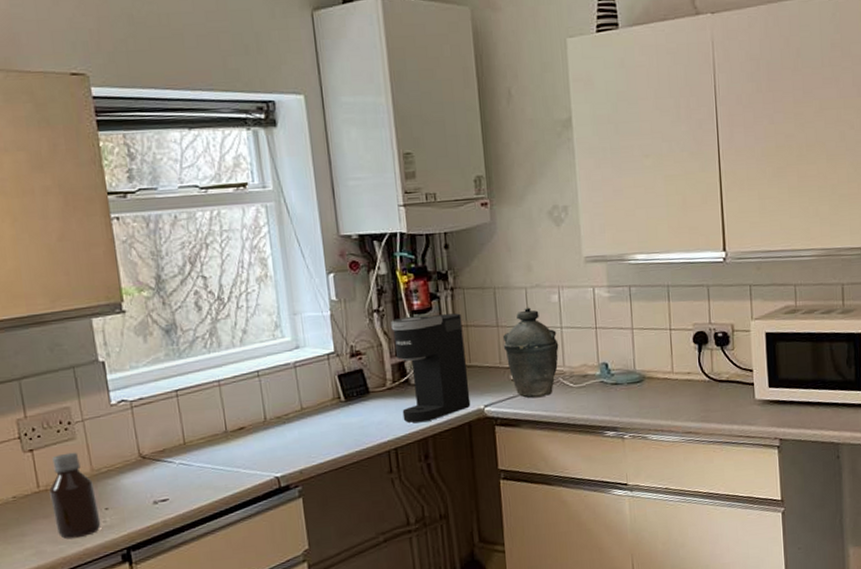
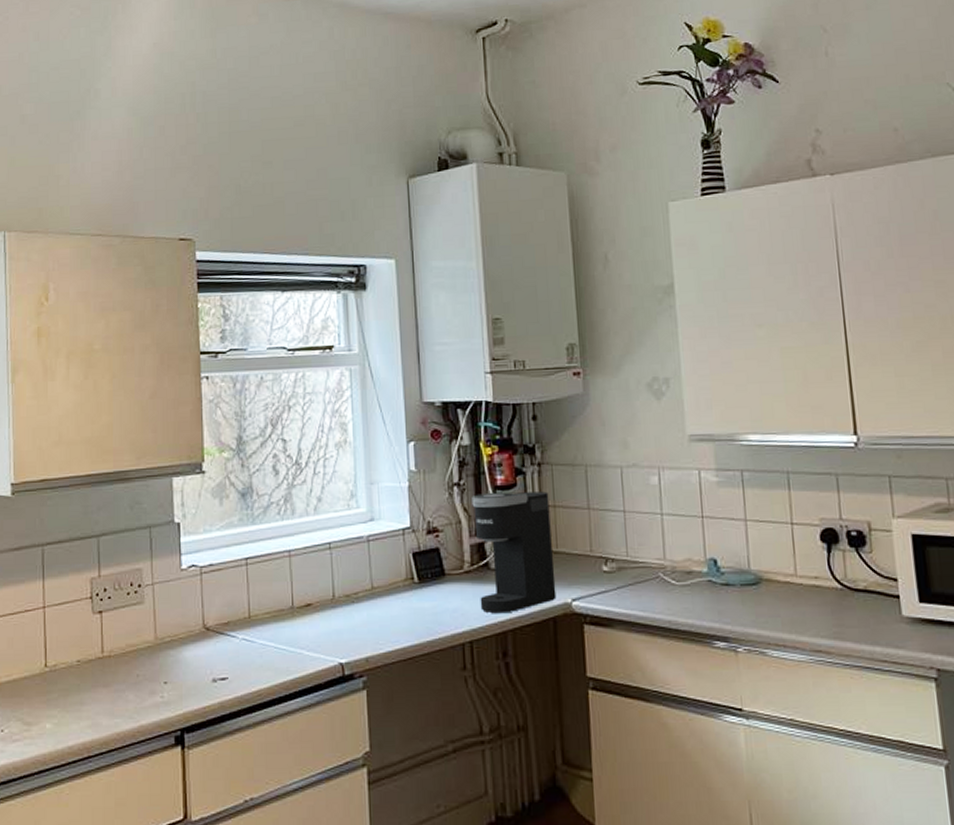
bottle: present [49,452,101,540] -> none [113,617,158,713]
kettle: present [502,307,559,398] -> none [594,489,659,595]

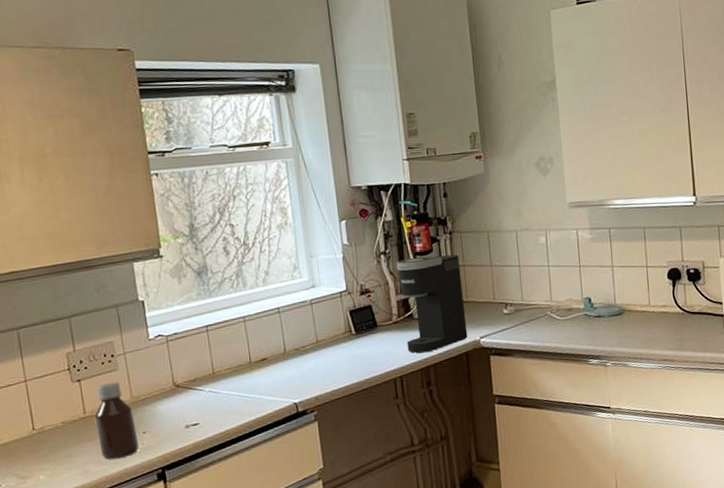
bottle: none [113,617,158,713] -> present [94,381,139,461]

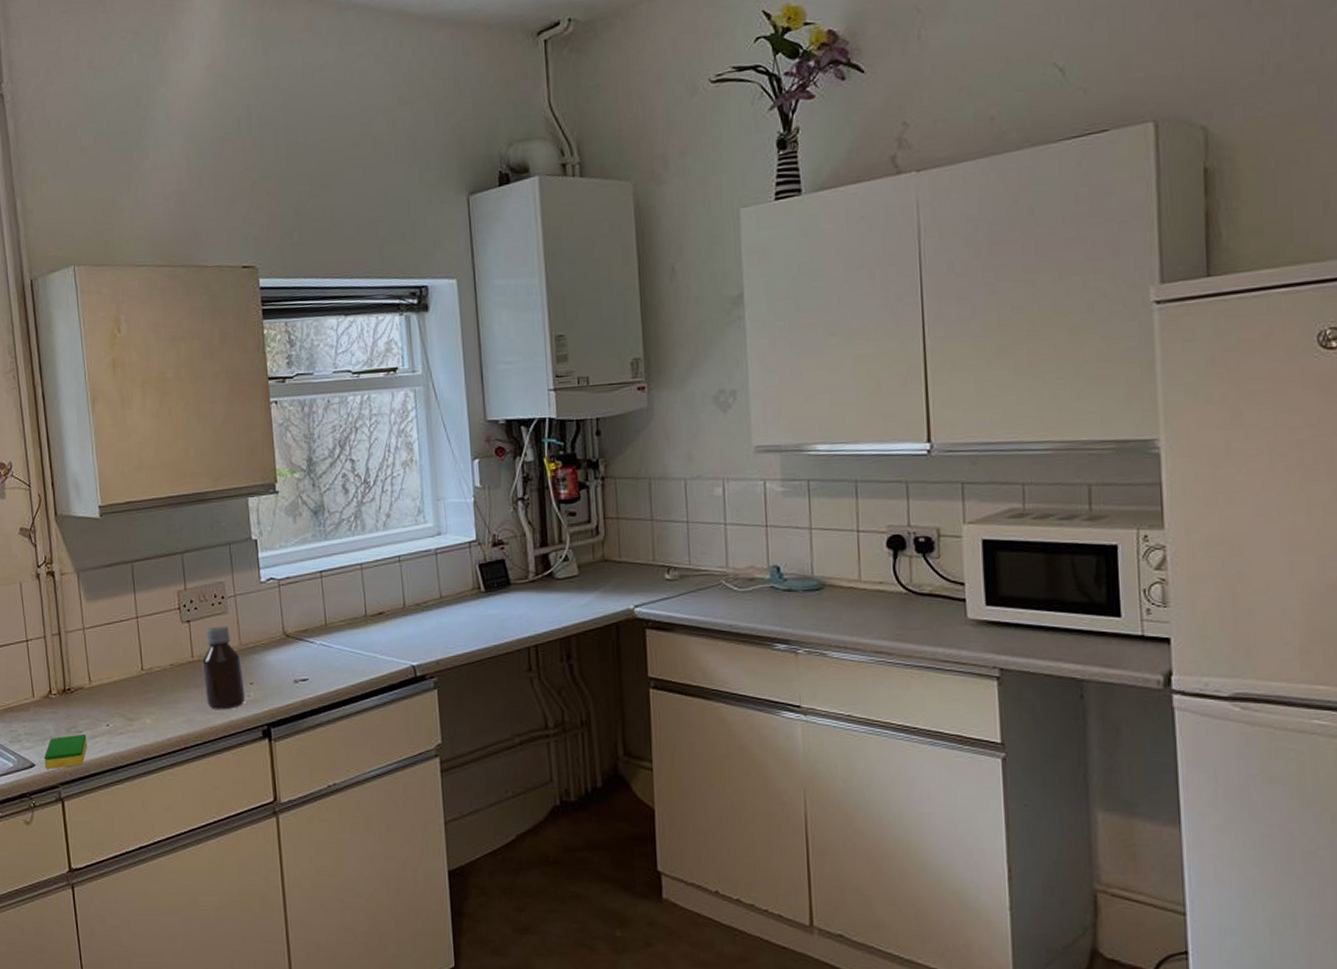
coffee maker: present [396,254,468,353] -> none [536,504,619,619]

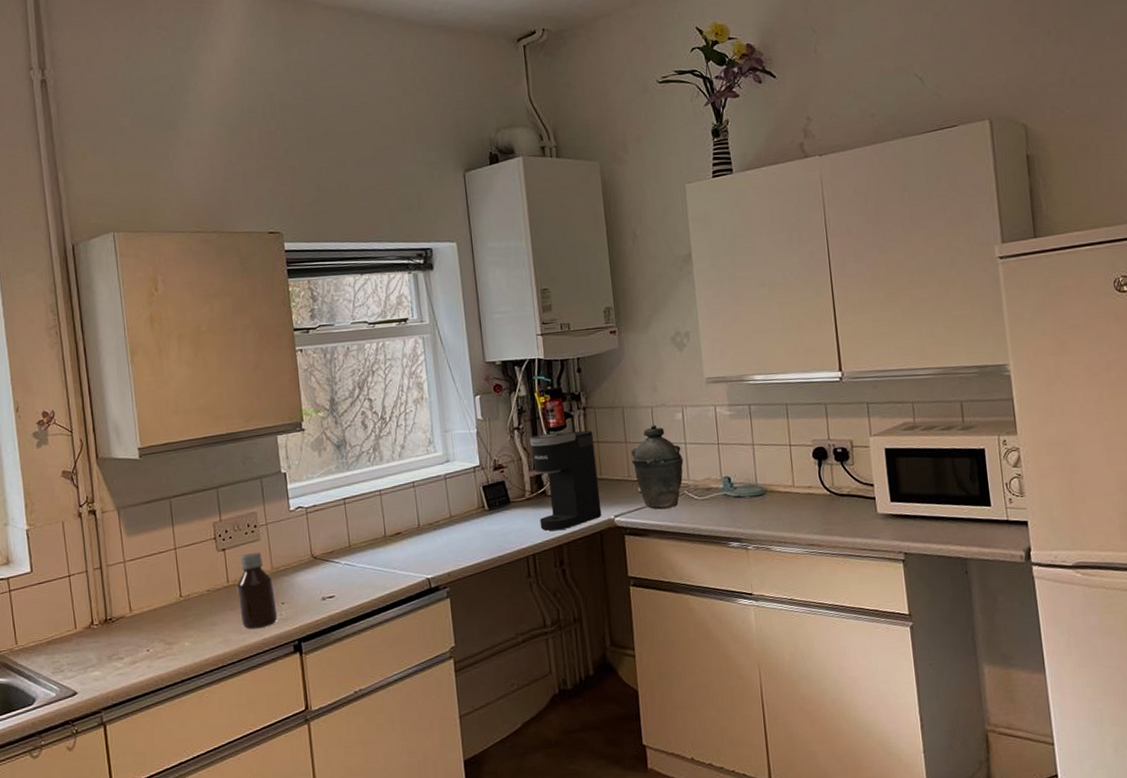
dish sponge: present [43,734,87,769] -> none [86,660,129,696]
coffee maker: none [536,504,619,619] -> present [529,430,602,531]
kettle: none [657,500,722,601] -> present [630,424,684,509]

